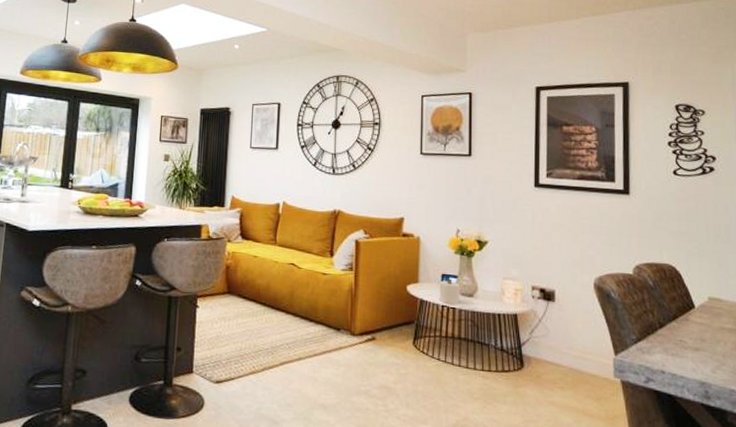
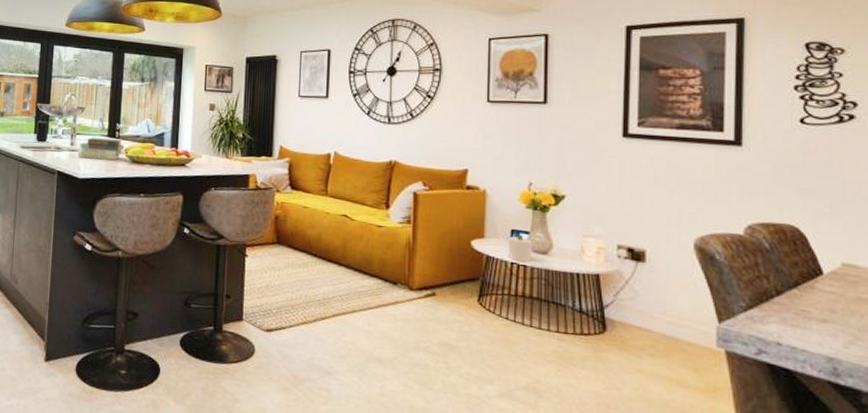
books: none [28,189,77,211] -> present [77,138,124,160]

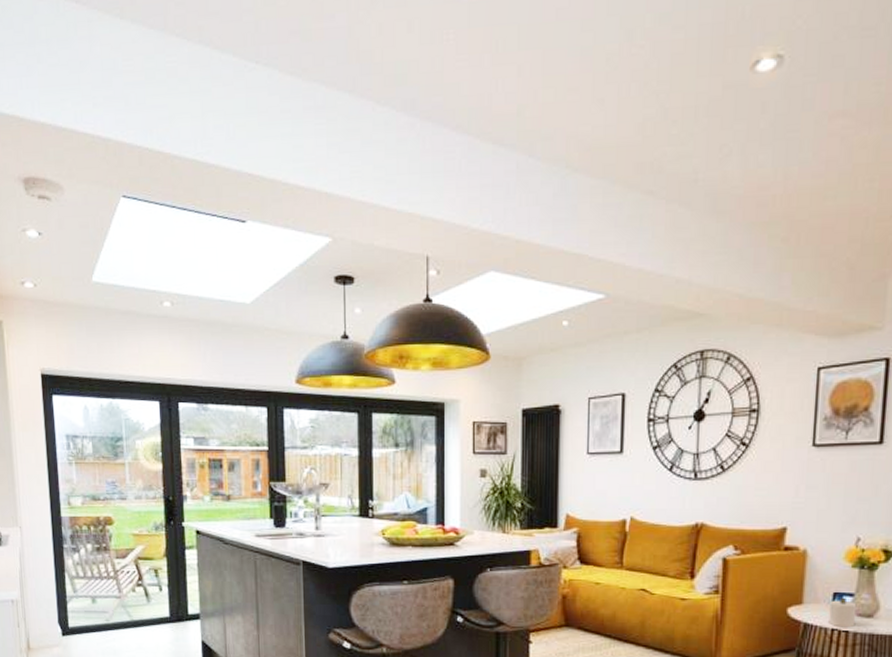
books: present [77,138,124,160] -> none [324,519,380,544]

